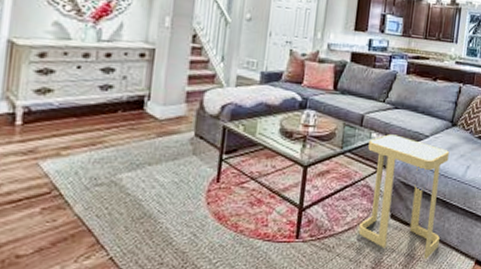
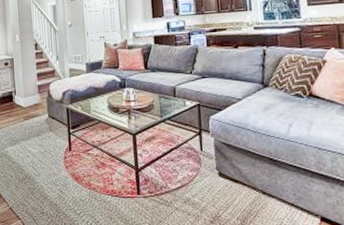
side table: present [359,134,450,260] -> none [184,101,275,216]

